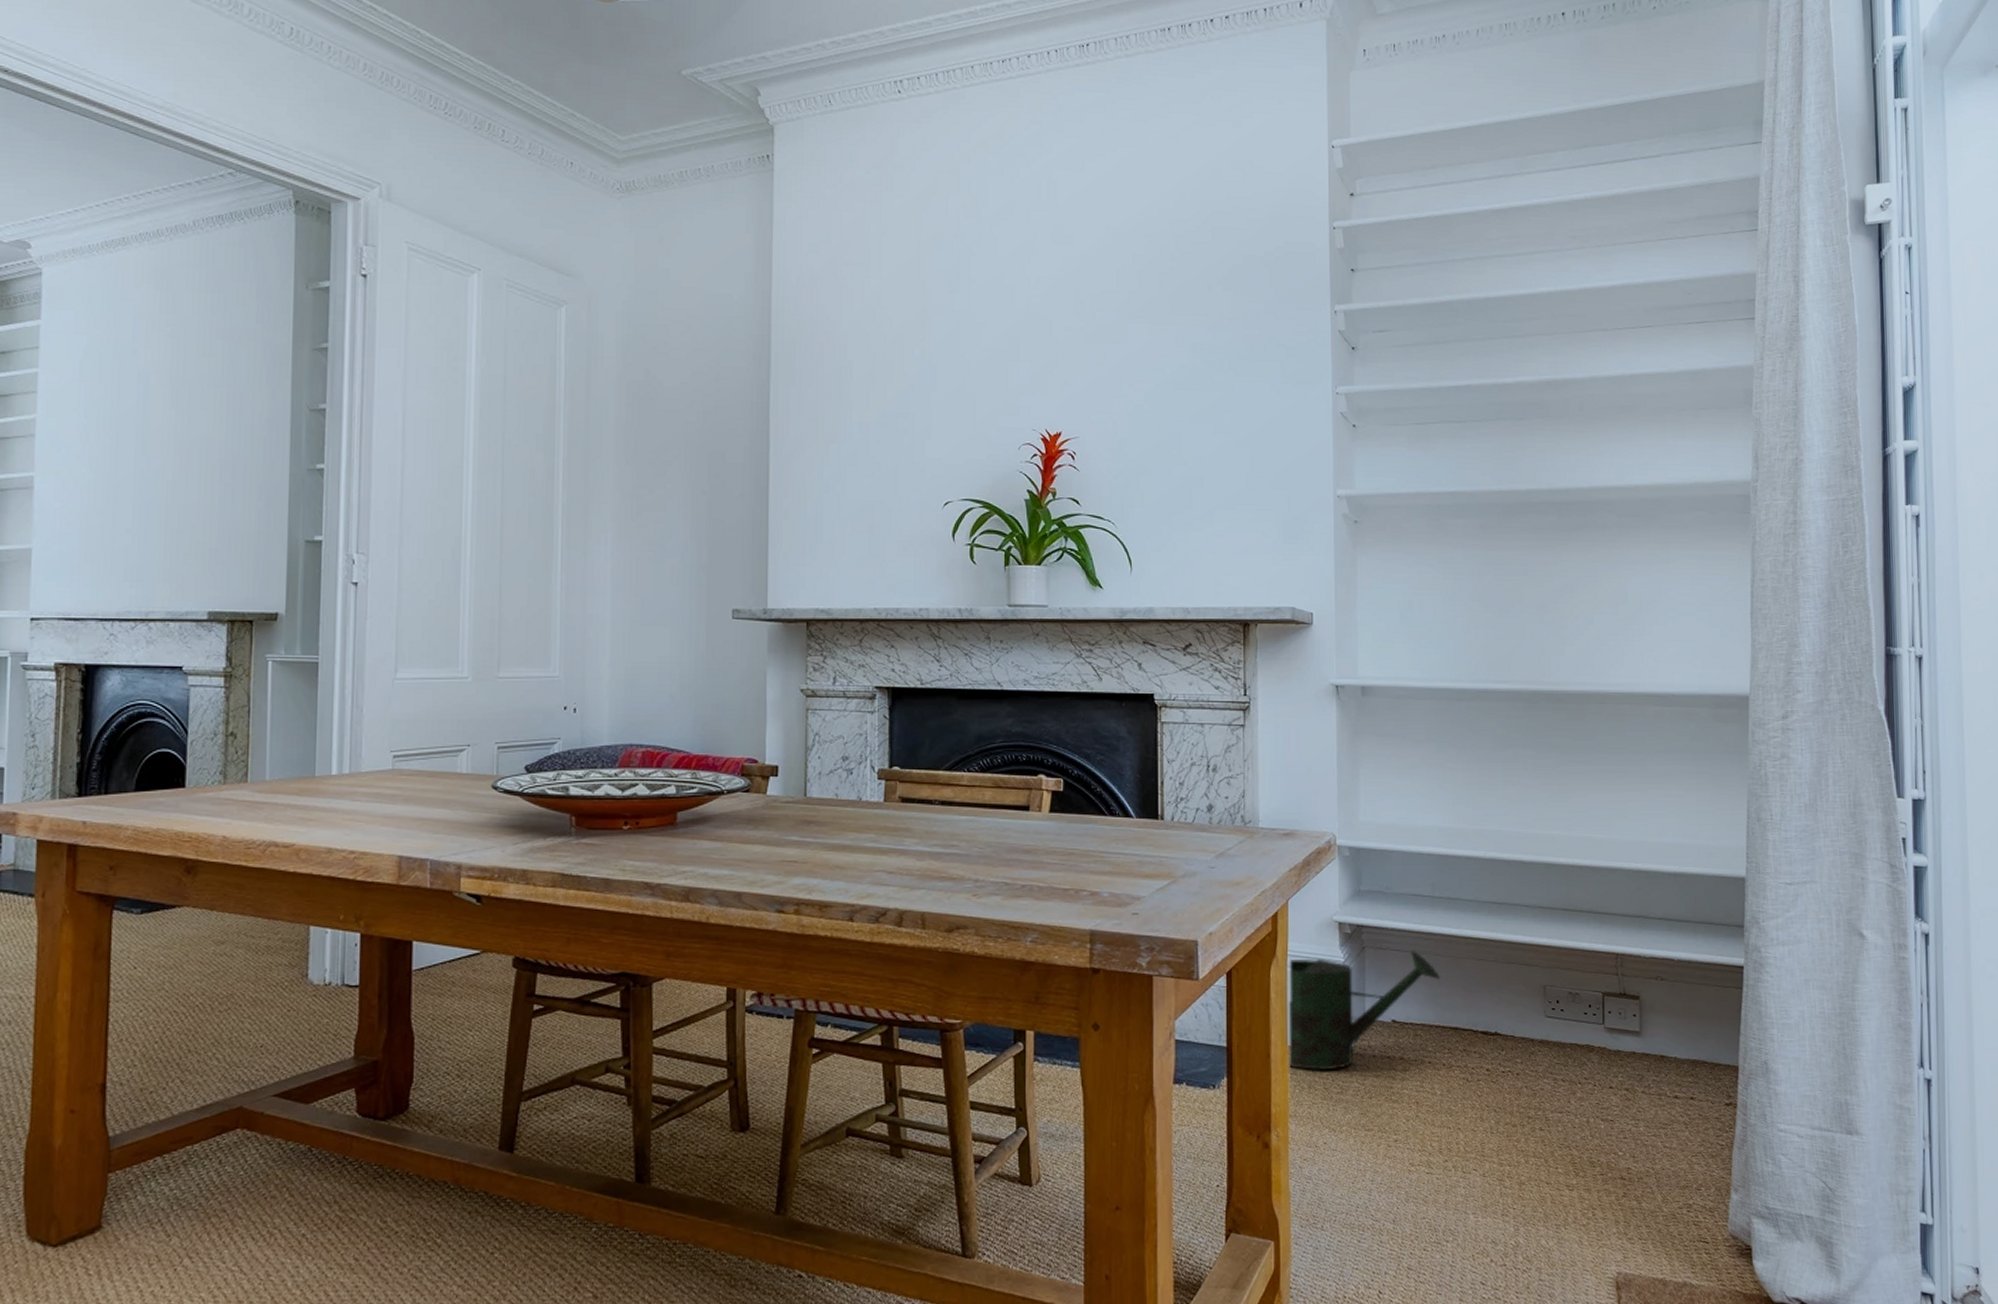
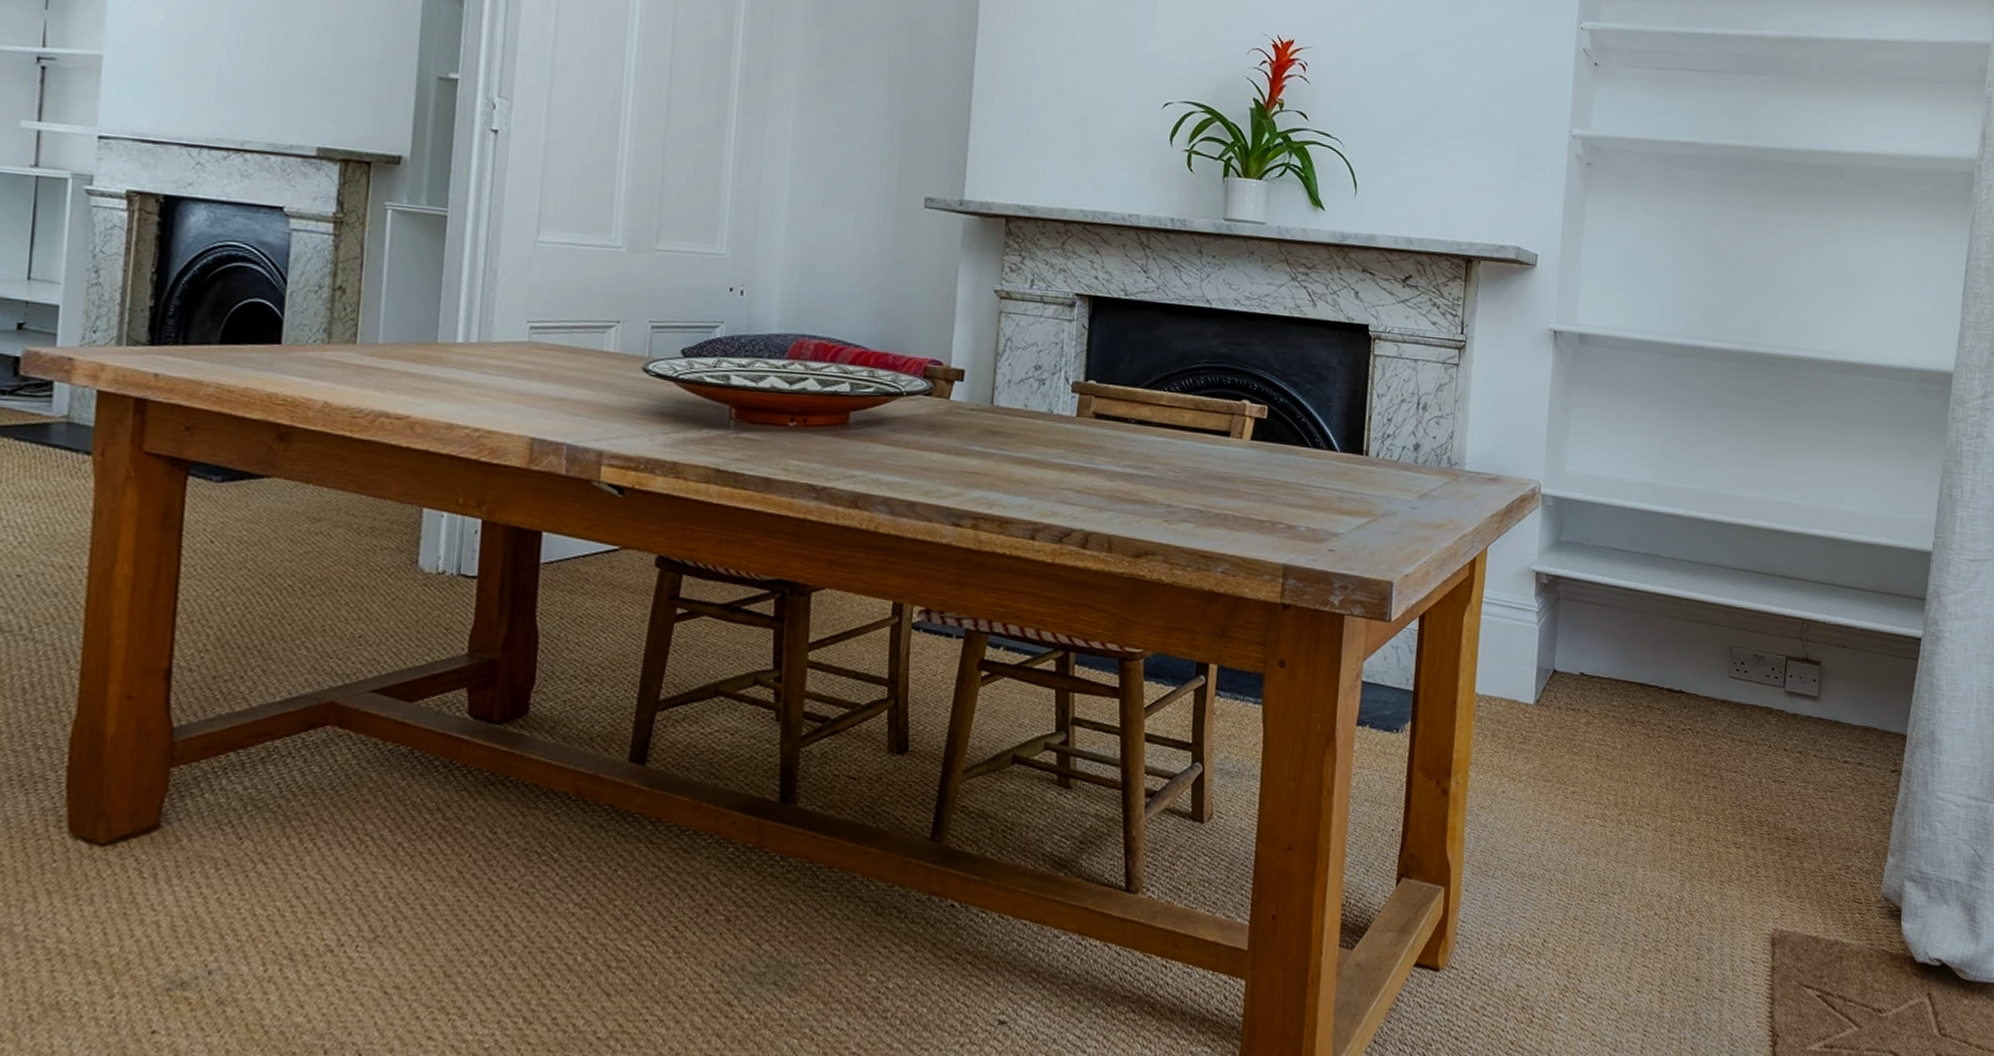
watering can: present [1288,951,1441,1071] -> none [1474,605,1632,720]

